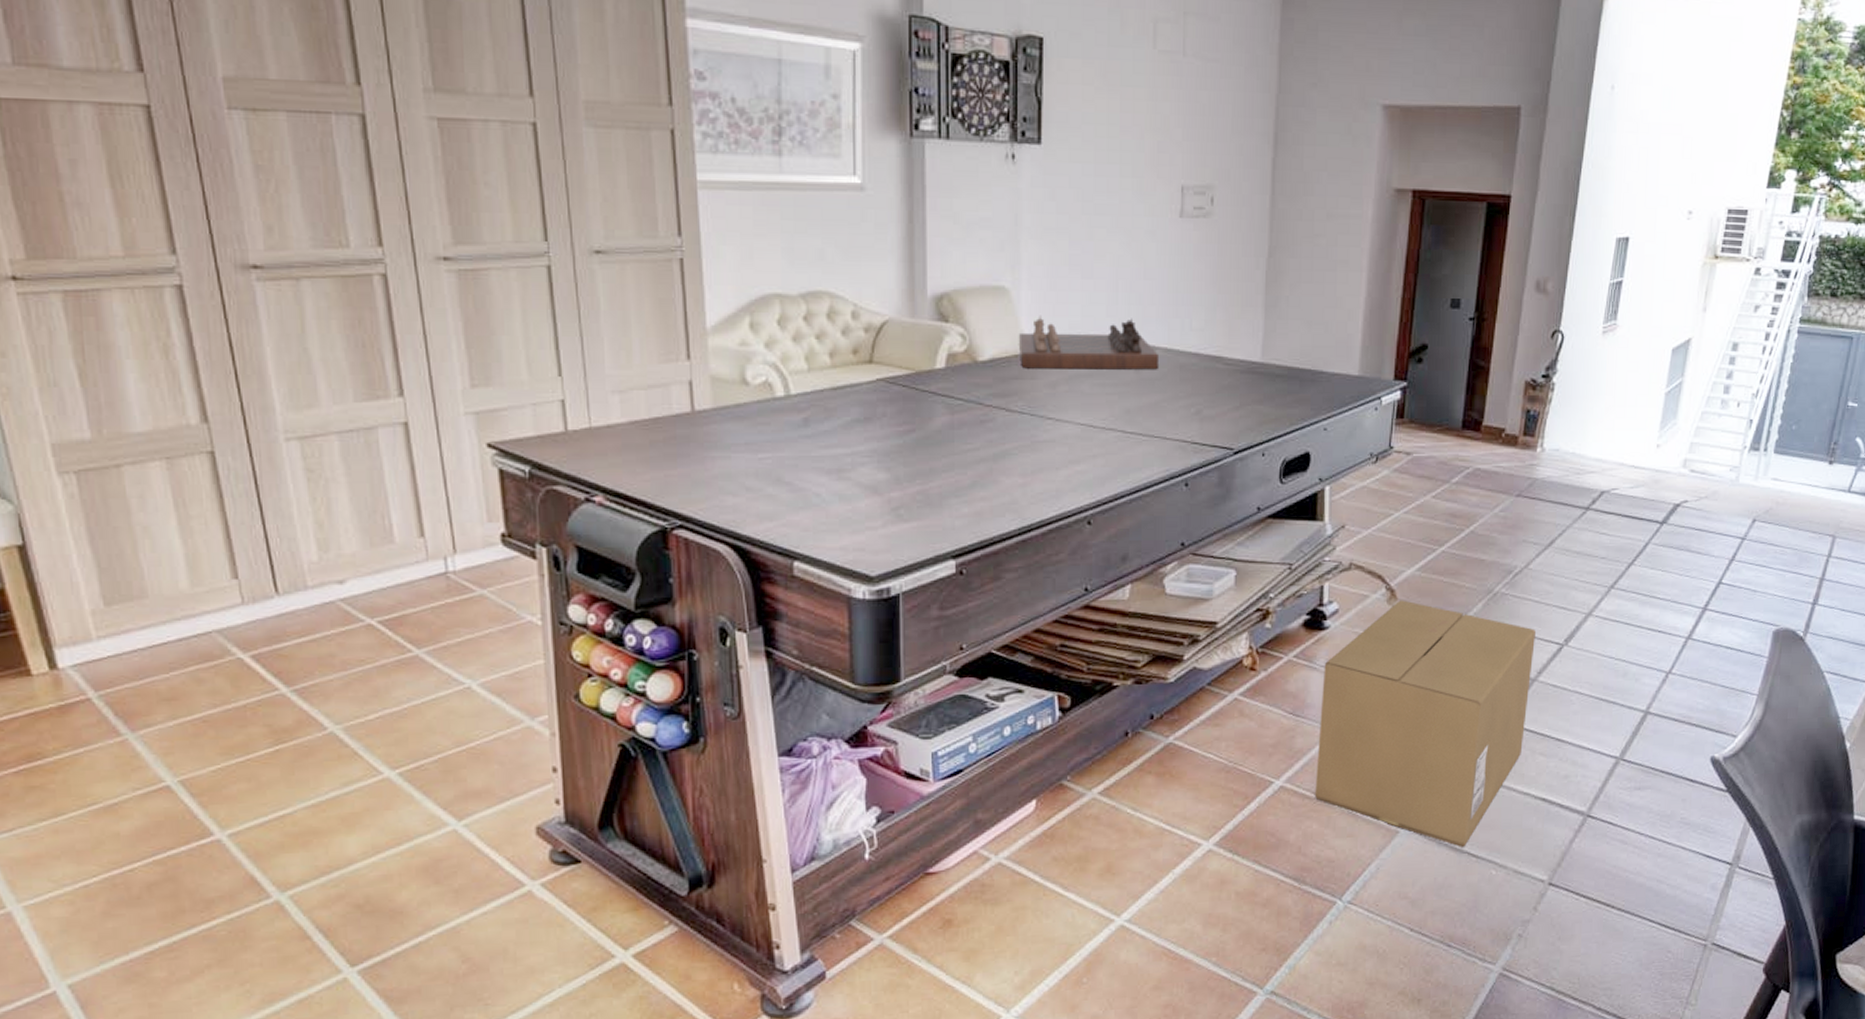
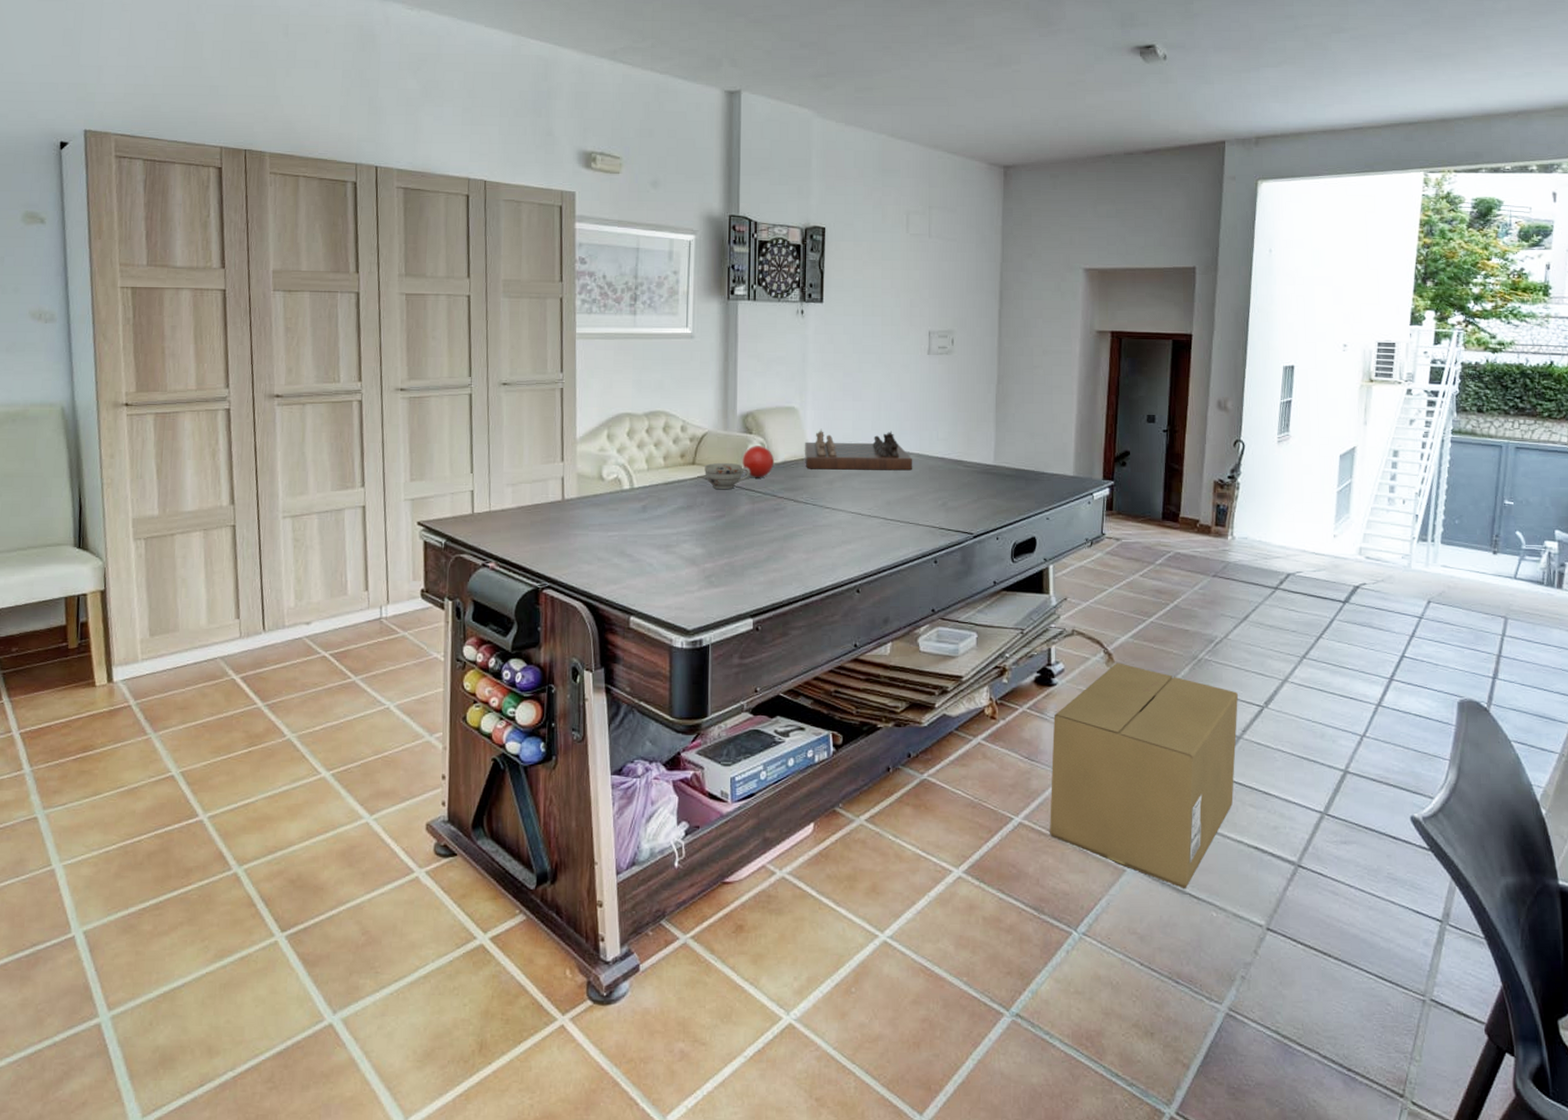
teacup: none [886,360,948,397] -> present [704,462,750,490]
ball: none [936,338,978,381] -> present [742,446,774,478]

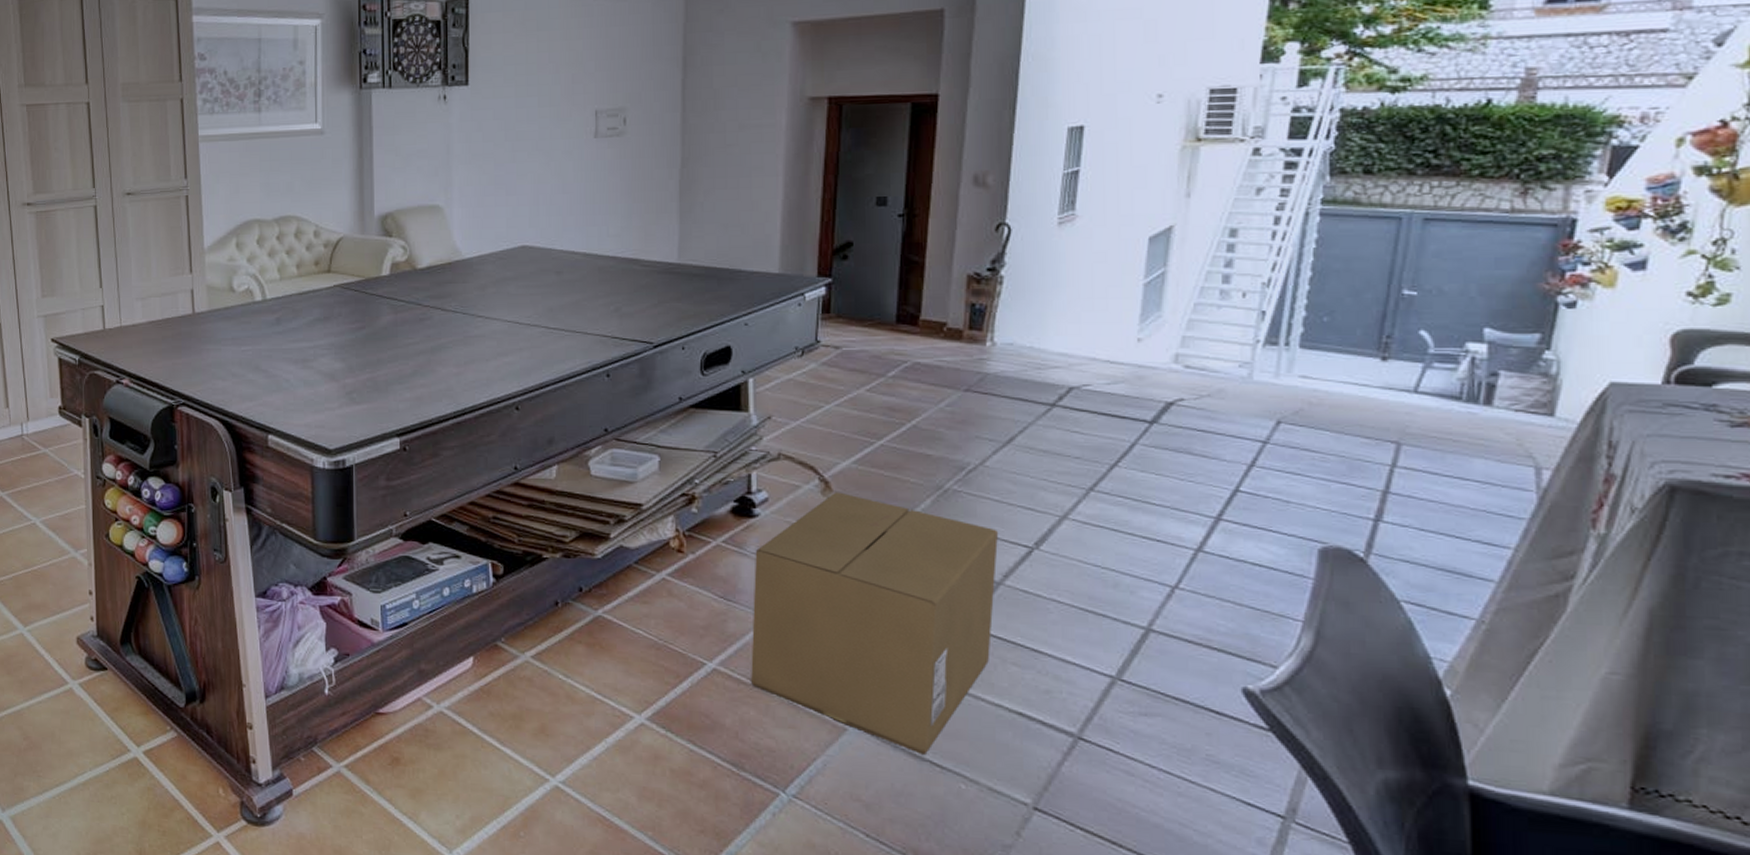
teacup: present [704,462,750,490] -> none [341,269,392,299]
ball: present [742,446,774,478] -> none [382,250,417,286]
chess set: present [804,428,912,471] -> none [451,228,578,274]

